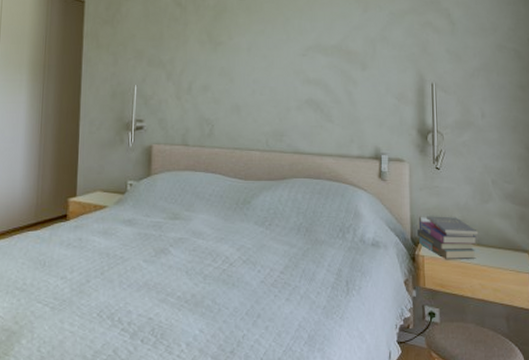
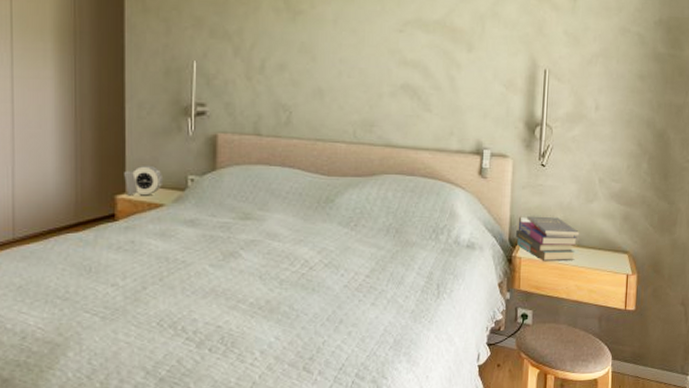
alarm clock: none [76,172,108,199] -> present [124,165,164,196]

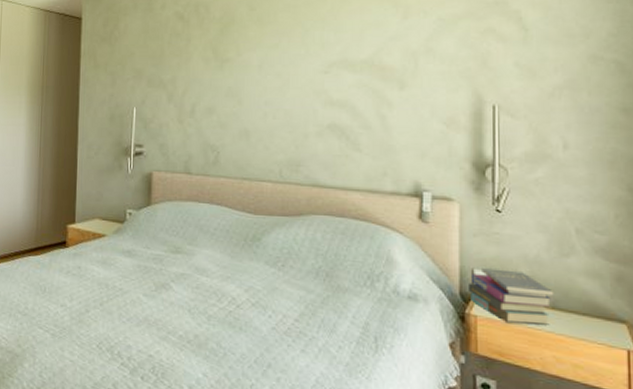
alarm clock: present [124,165,164,196] -> none [75,198,106,227]

